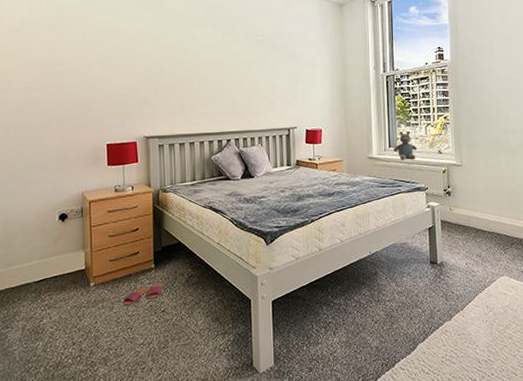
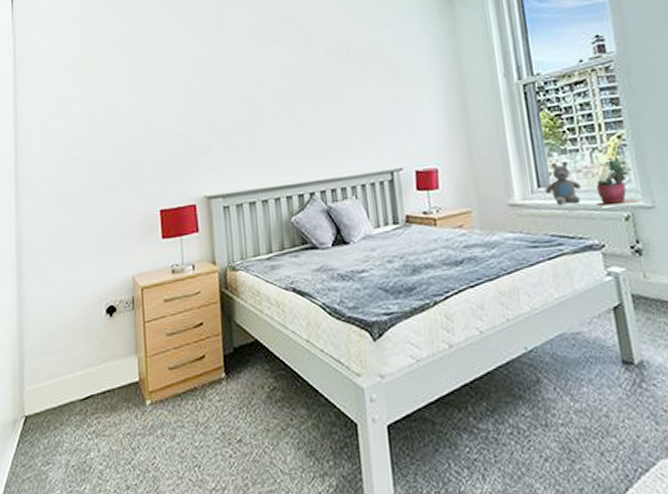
slippers: present [122,283,163,306] -> none [186,400,238,433]
succulent plant: none [425,130,454,163] -> present [595,156,642,207]

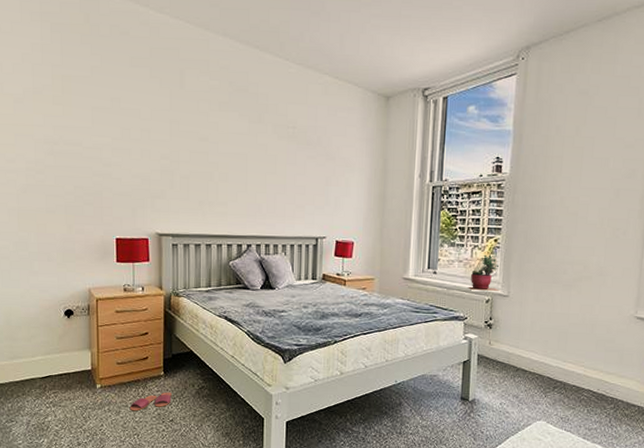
slippers: none [186,400,238,433] -> present [129,392,172,412]
stuffed animal: present [545,160,581,206] -> none [433,251,459,286]

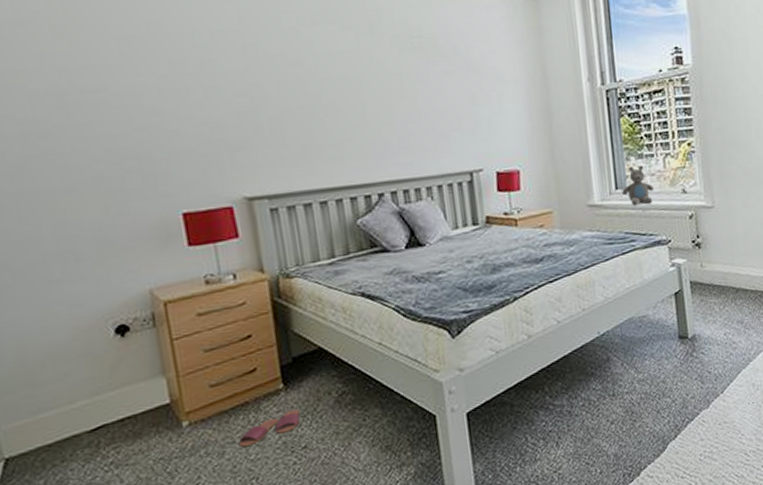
stuffed animal: none [433,251,459,286] -> present [622,165,654,206]
succulent plant: present [467,254,500,292] -> none [665,162,704,207]

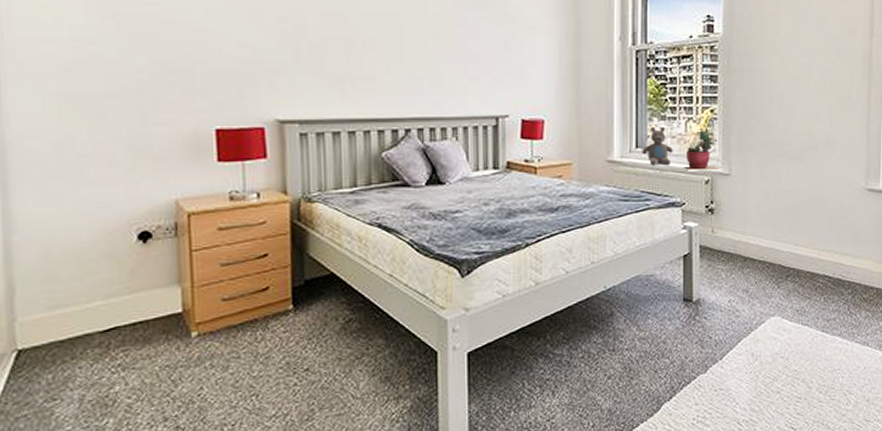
slippers: present [238,409,301,448] -> none [243,331,306,364]
succulent plant: none [665,162,704,207] -> present [683,128,721,171]

